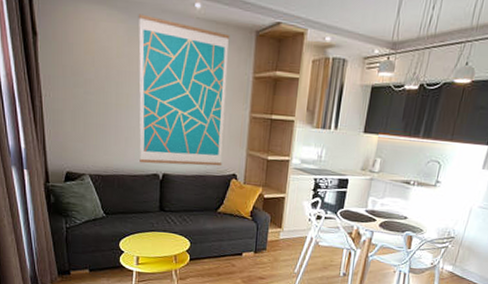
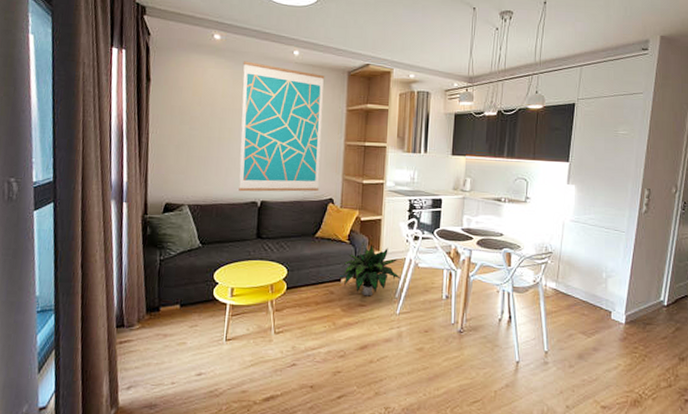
potted plant: none [242,222,301,270] -> present [341,244,401,296]

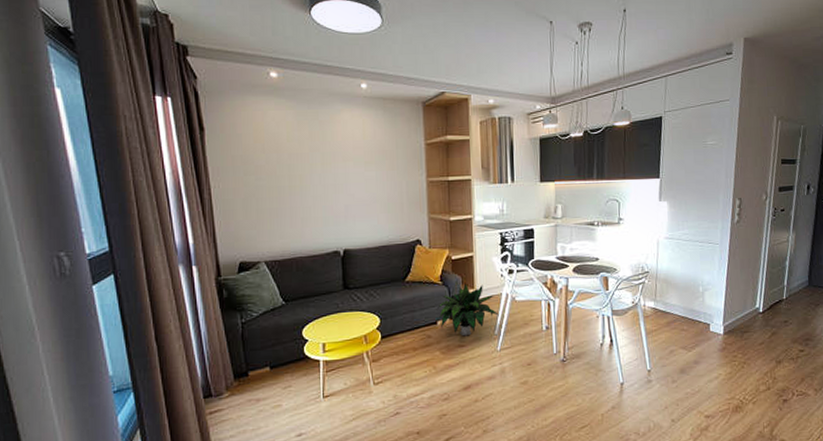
wall art: present [239,61,325,192] -> none [306,99,405,242]

